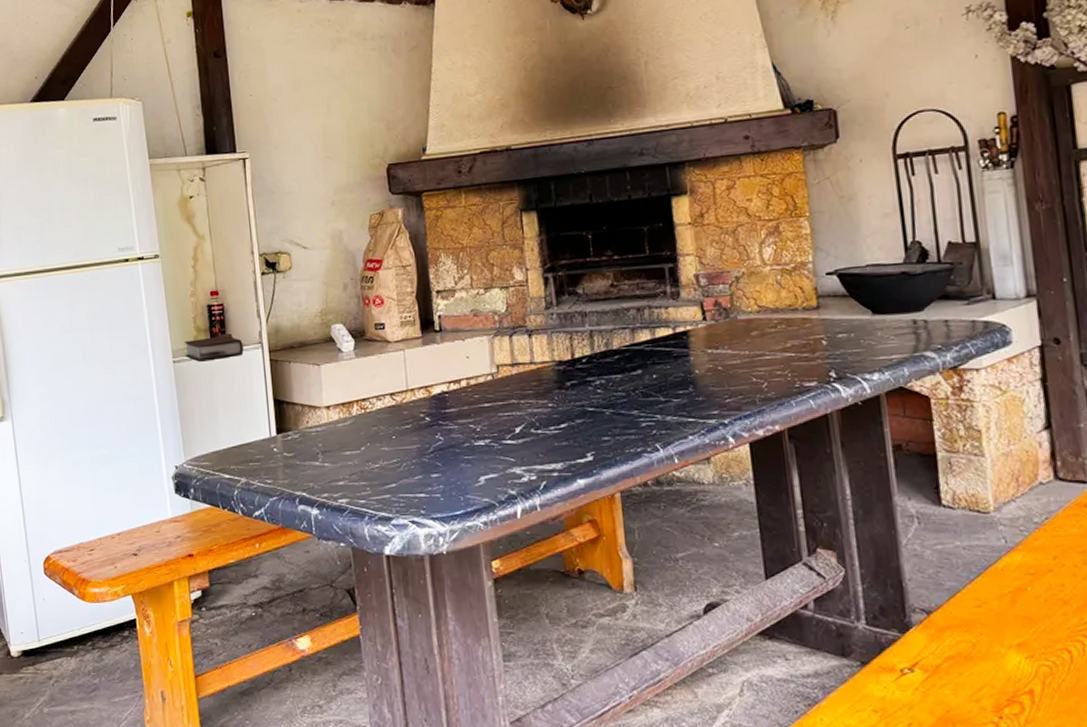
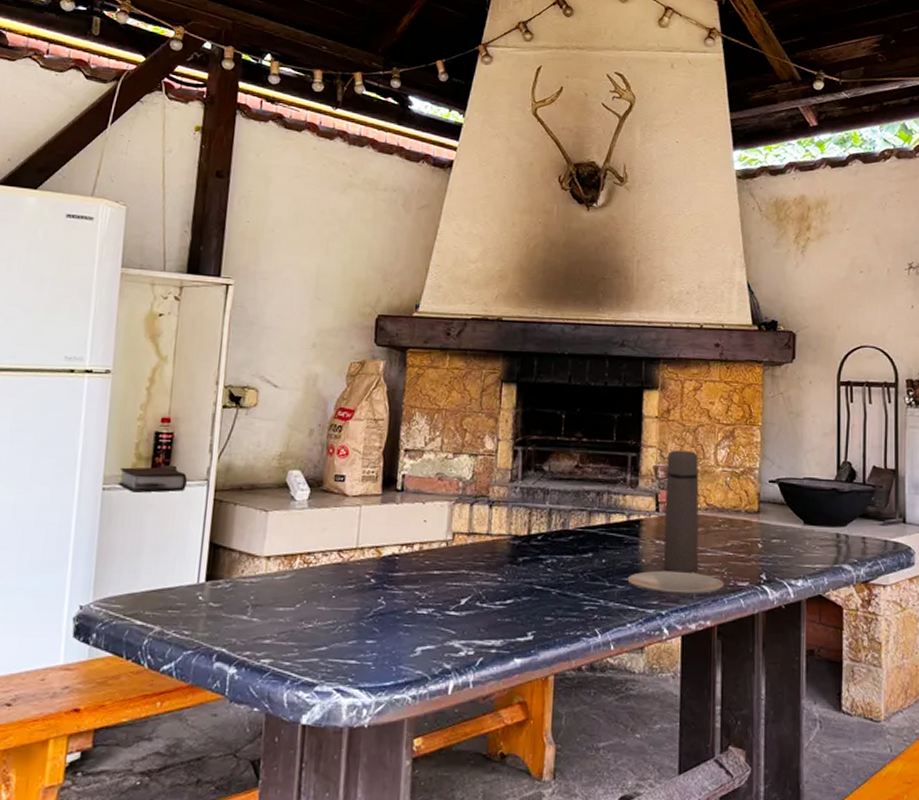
plate: none [682,377,790,404] -> present [627,570,725,596]
thermos: none [707,253,759,380] -> present [663,450,699,573]

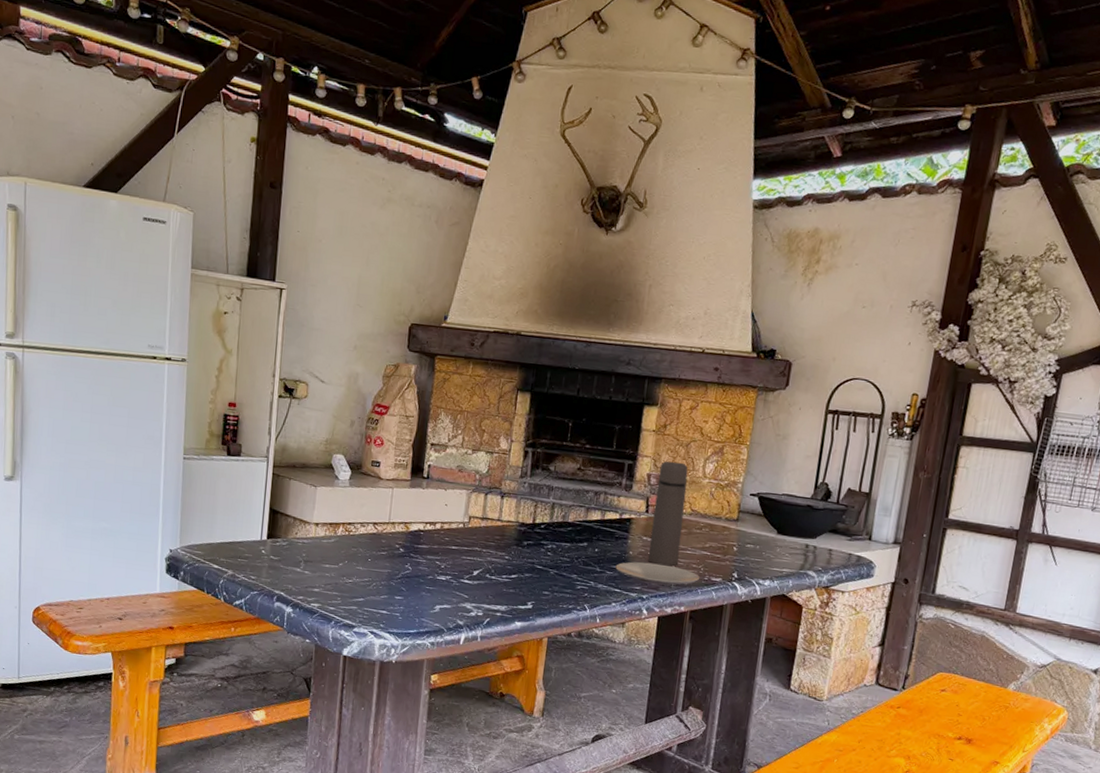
bible: present [119,467,187,493] -> none [196,441,251,465]

